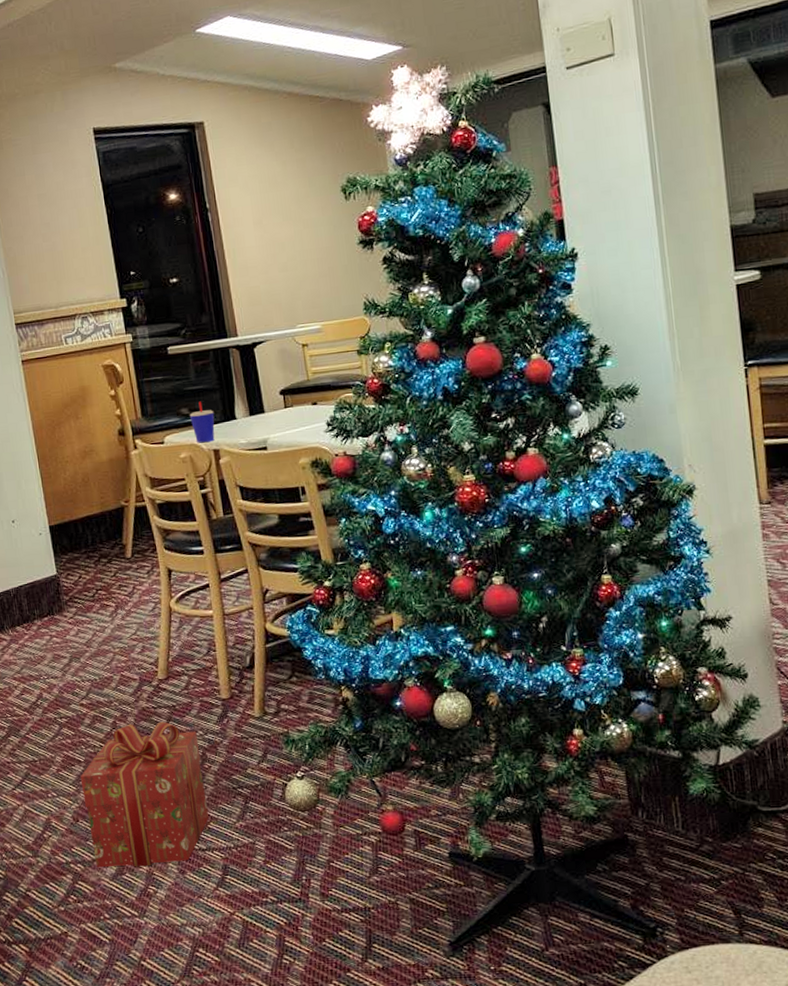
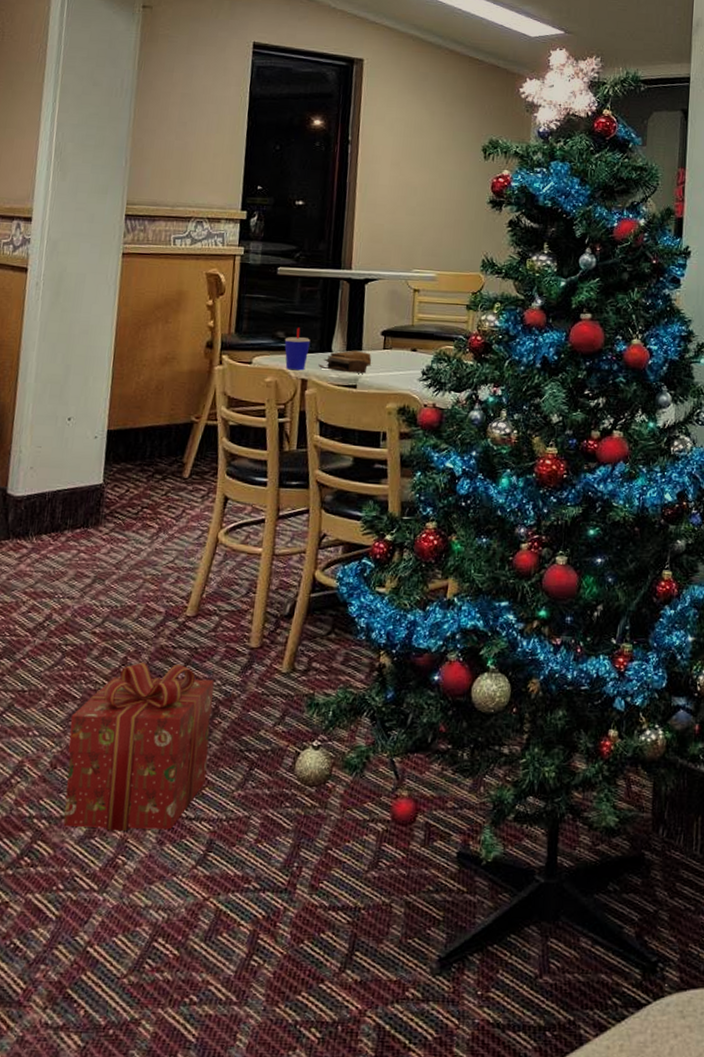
paper bag: none [226,413,277,437] -> present [318,350,372,374]

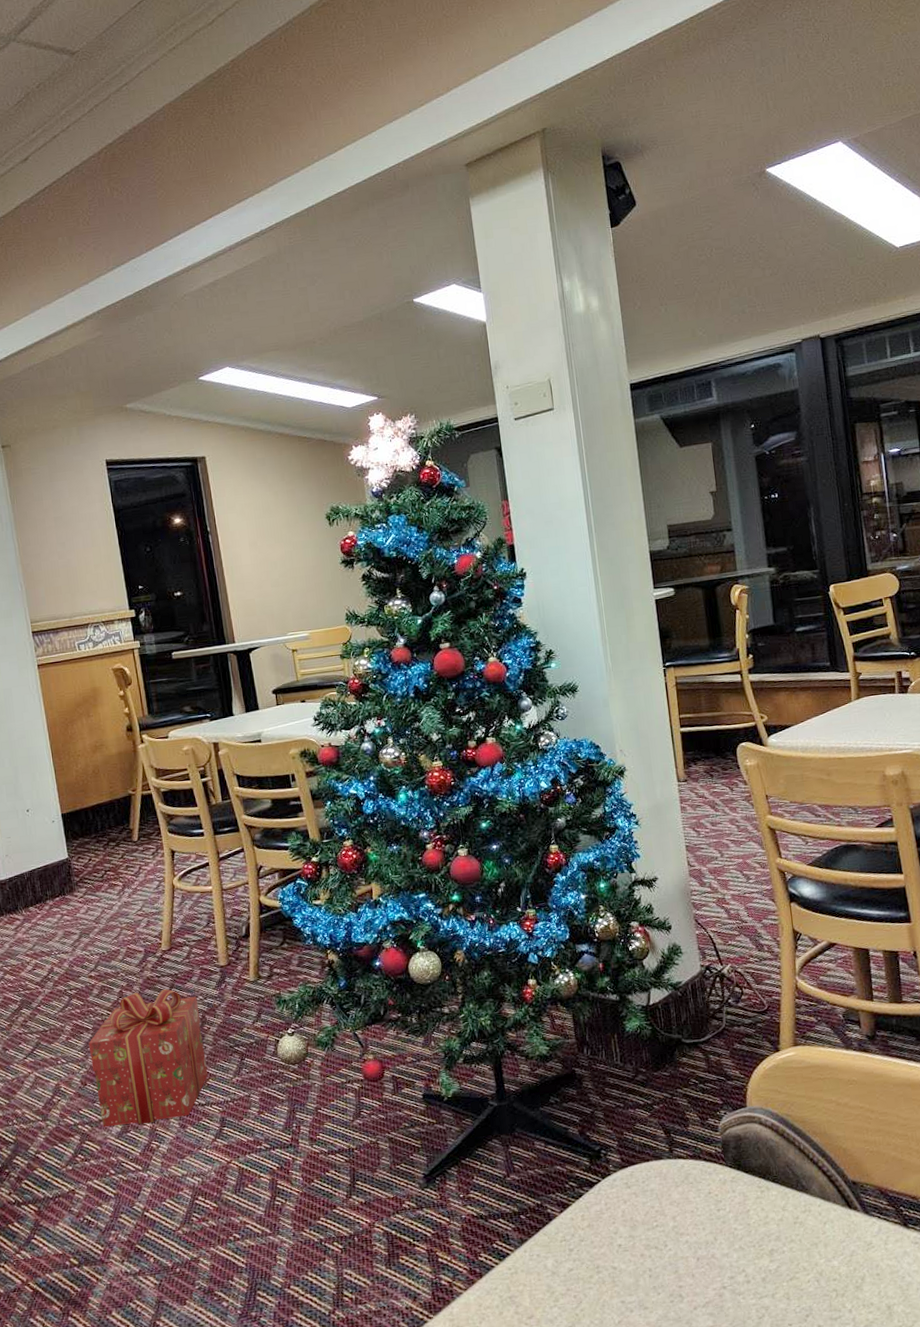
beverage cup: present [284,327,311,371] -> none [191,700,214,737]
paper bag: present [318,350,372,374] -> none [225,710,270,732]

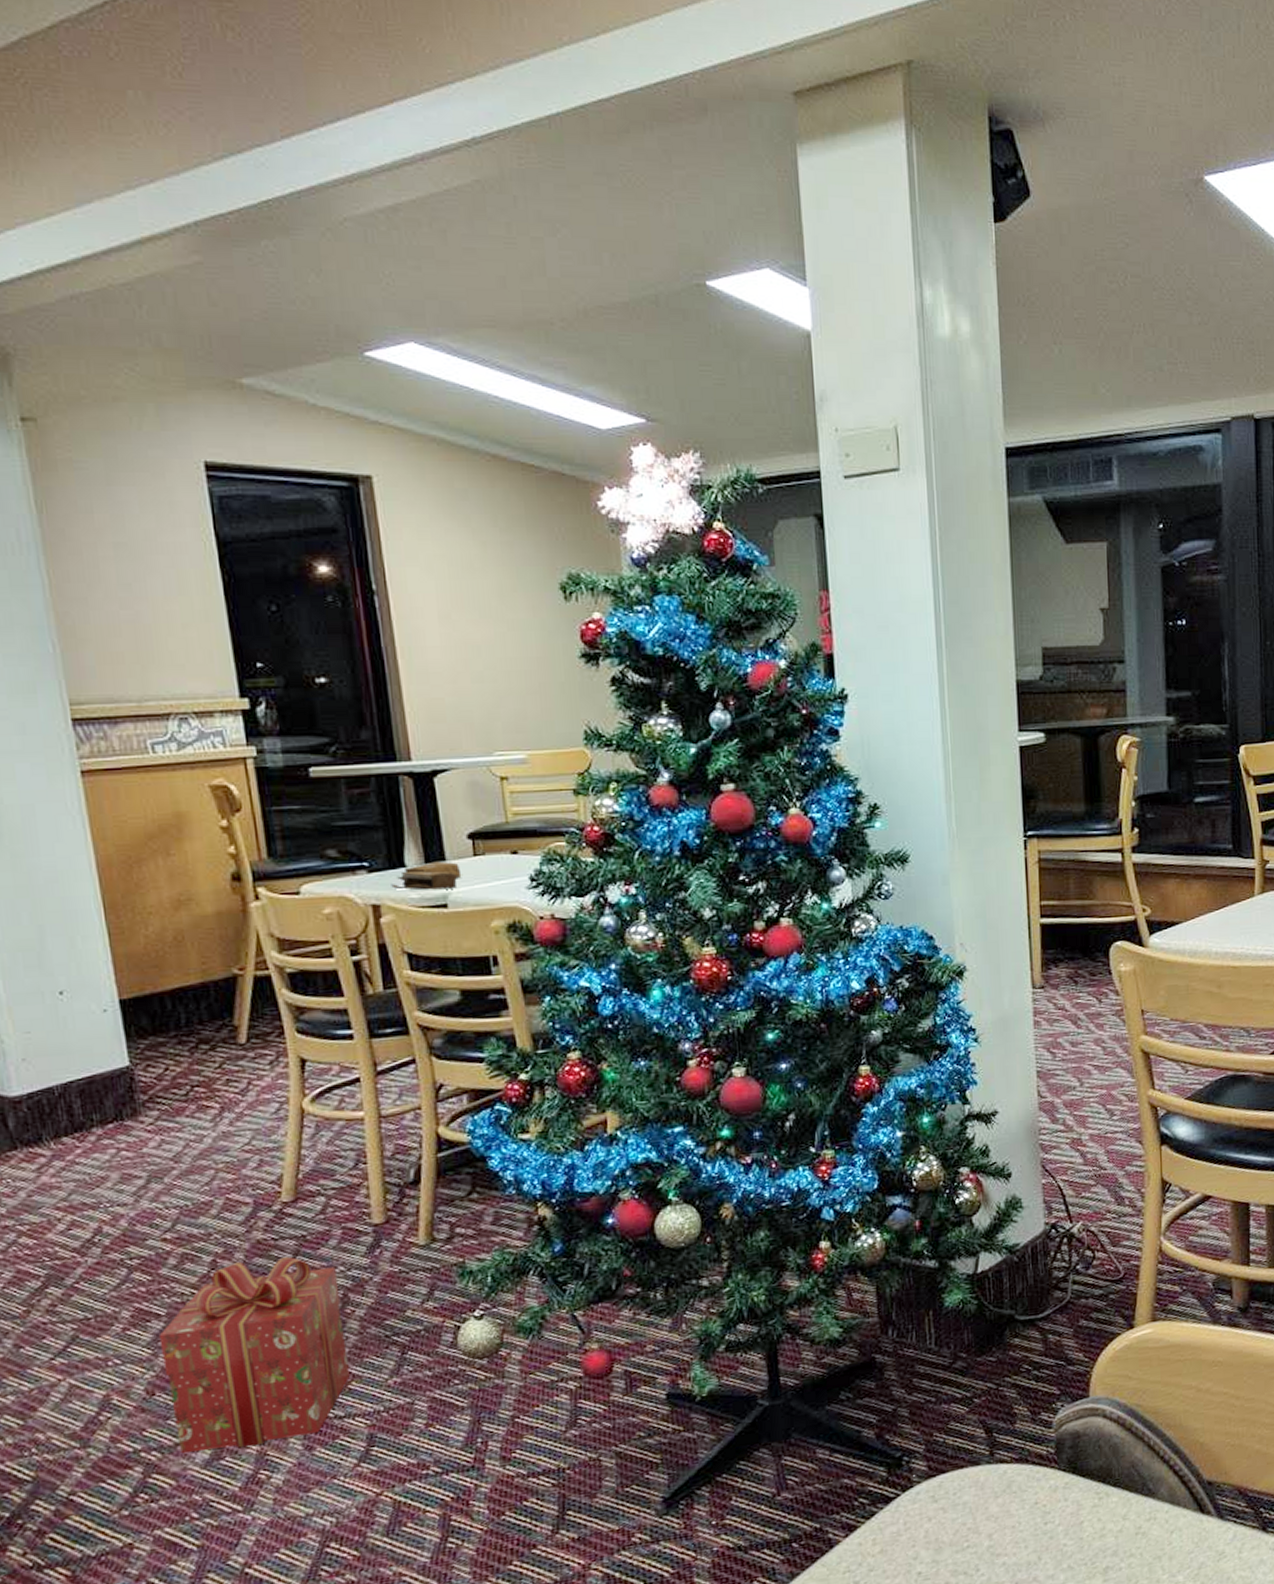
paper bag: none [225,710,270,732] -> present [391,861,462,891]

